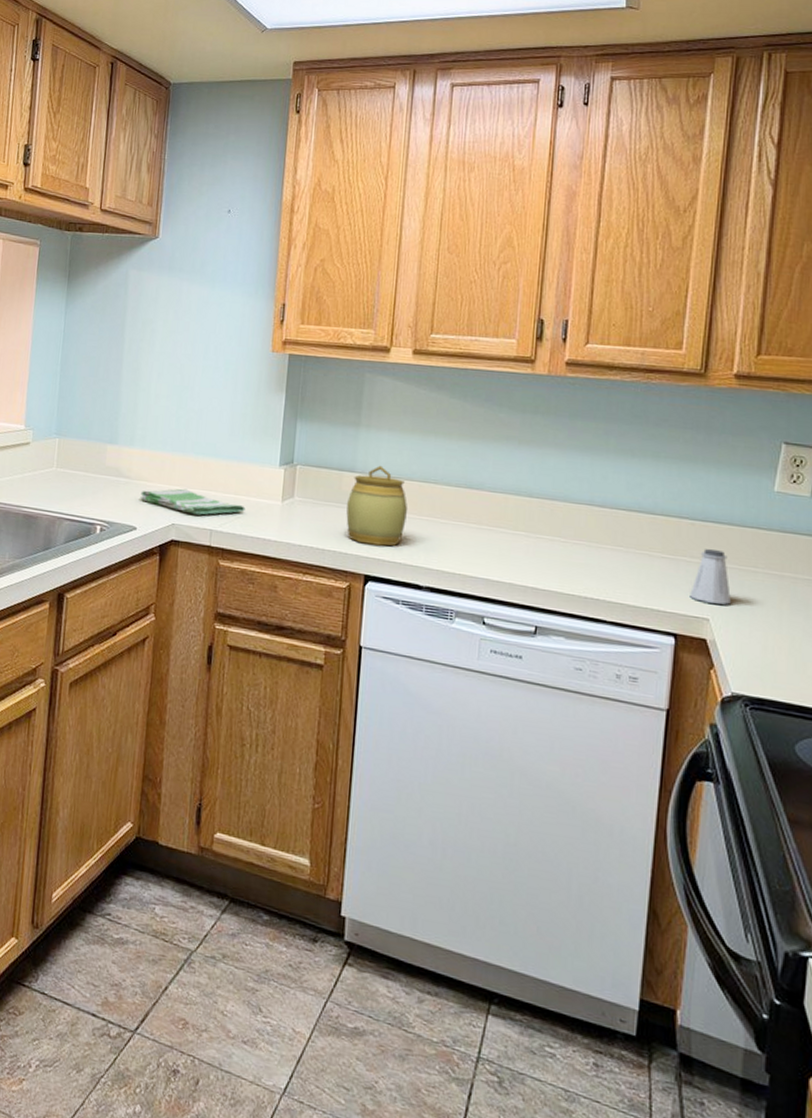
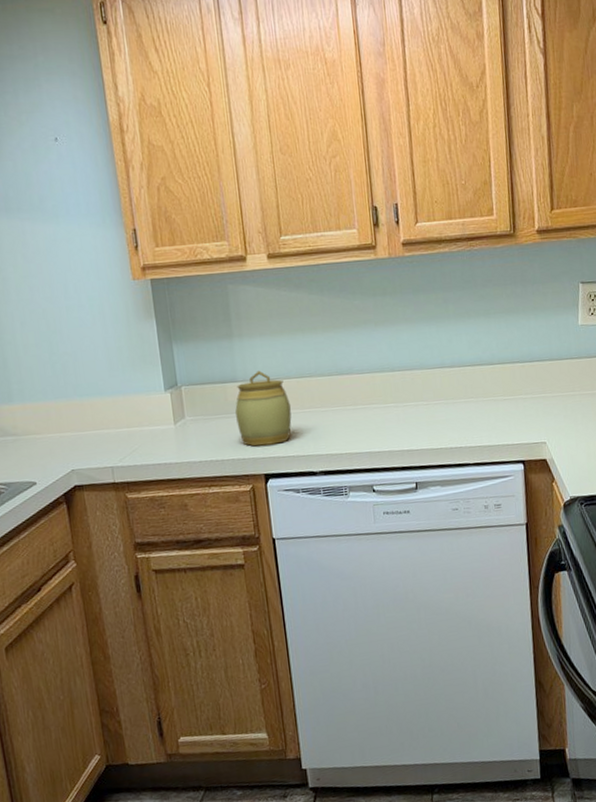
dish towel: present [140,488,246,515] -> none [32,433,141,457]
saltshaker: present [690,549,732,605] -> none [529,383,561,430]

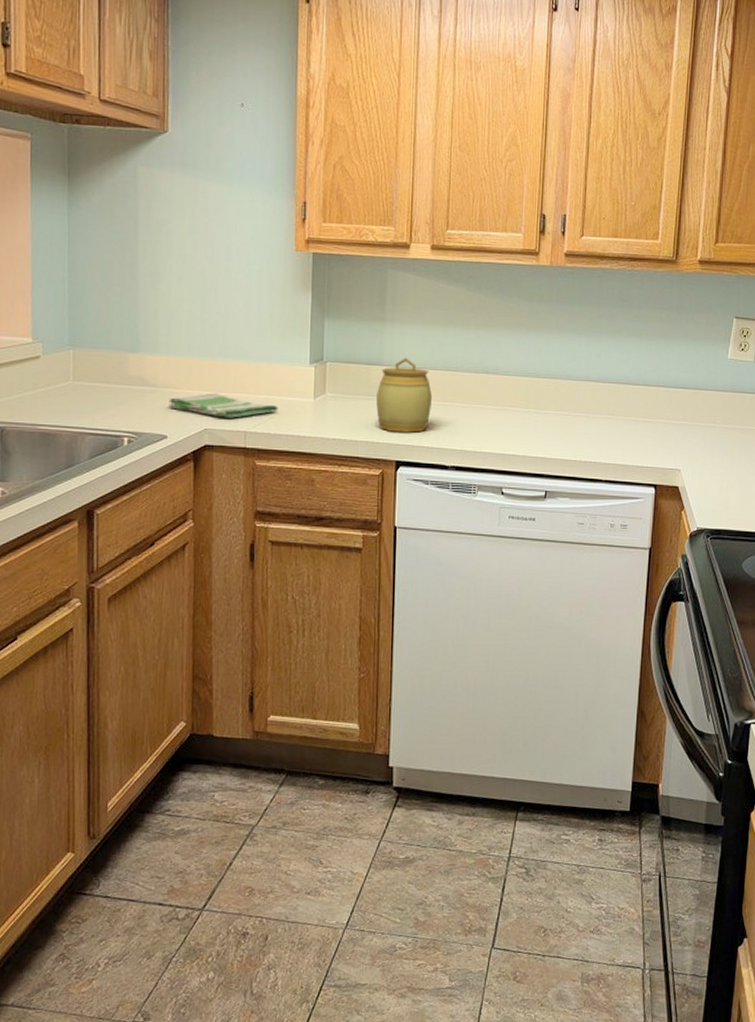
dish towel: none [32,433,141,457] -> present [168,393,278,418]

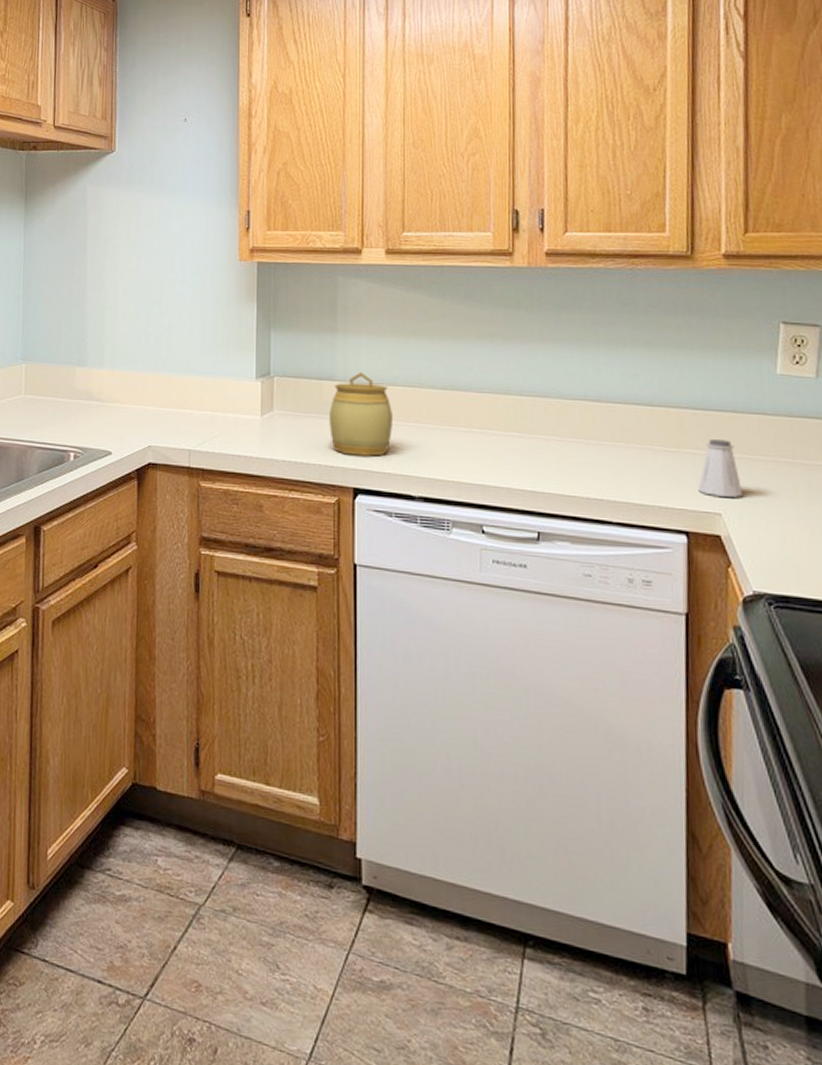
dish towel: present [168,393,278,418] -> none [113,408,224,435]
saltshaker: none [666,411,697,456] -> present [698,439,744,497]

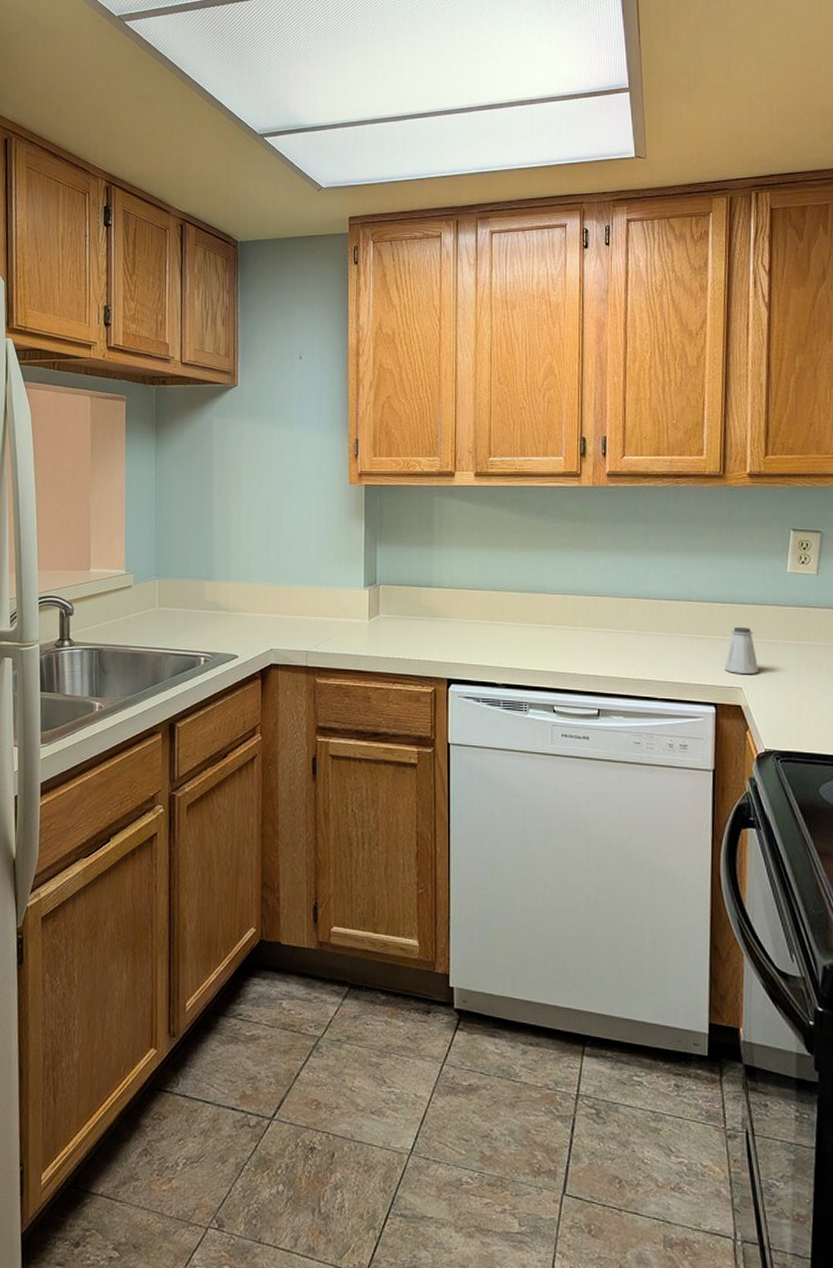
jar: present [329,372,394,456] -> none [427,579,481,651]

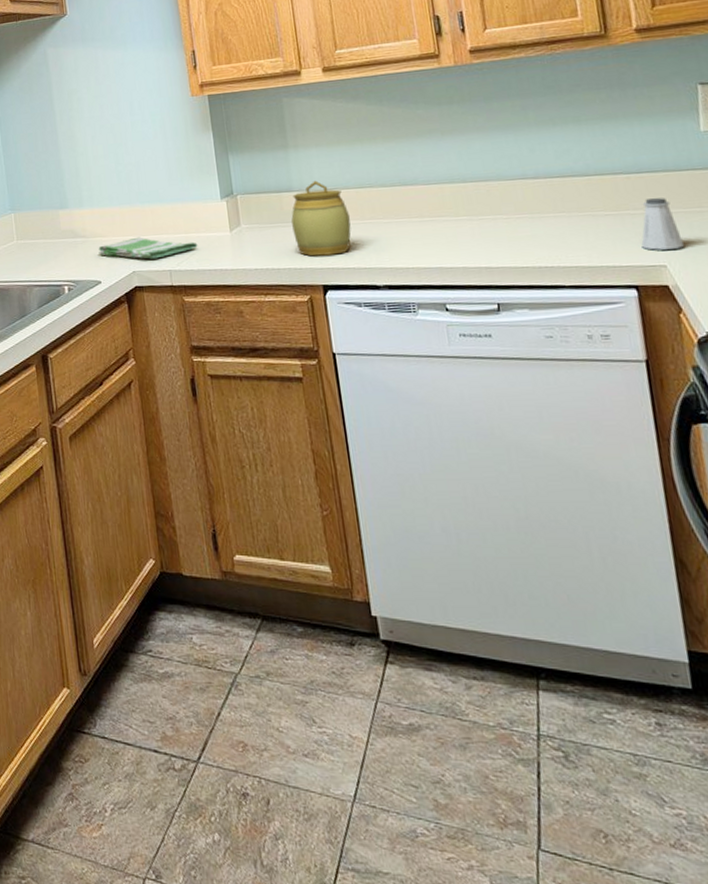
dish towel: none [239,616,336,639] -> present [98,237,198,260]
jar: none [427,579,481,651] -> present [291,180,351,256]

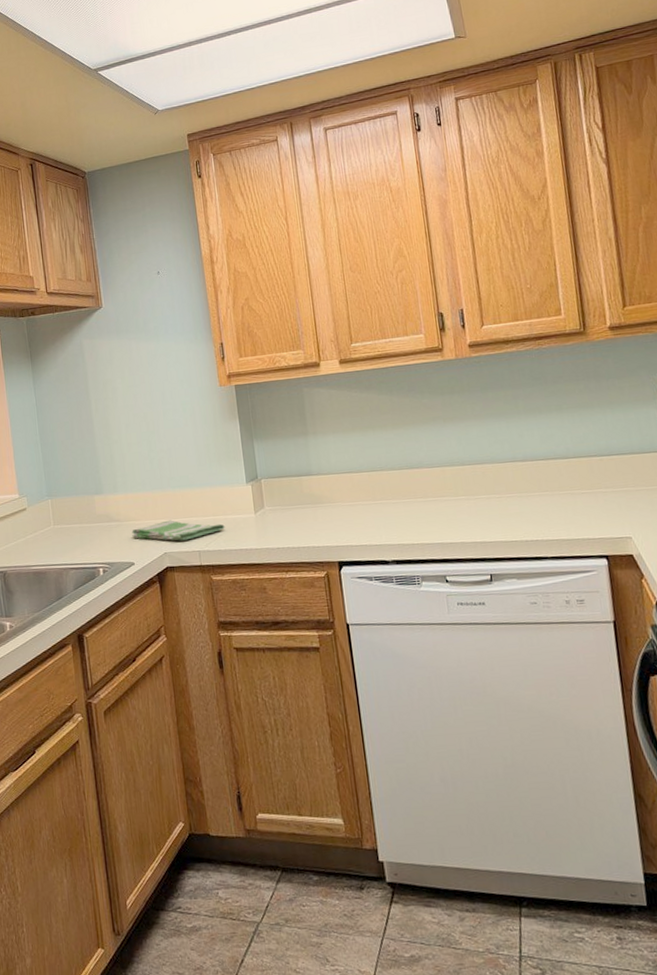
jar: present [291,180,351,256] -> none [310,465,364,535]
saltshaker: present [641,198,685,250] -> none [611,477,647,524]

